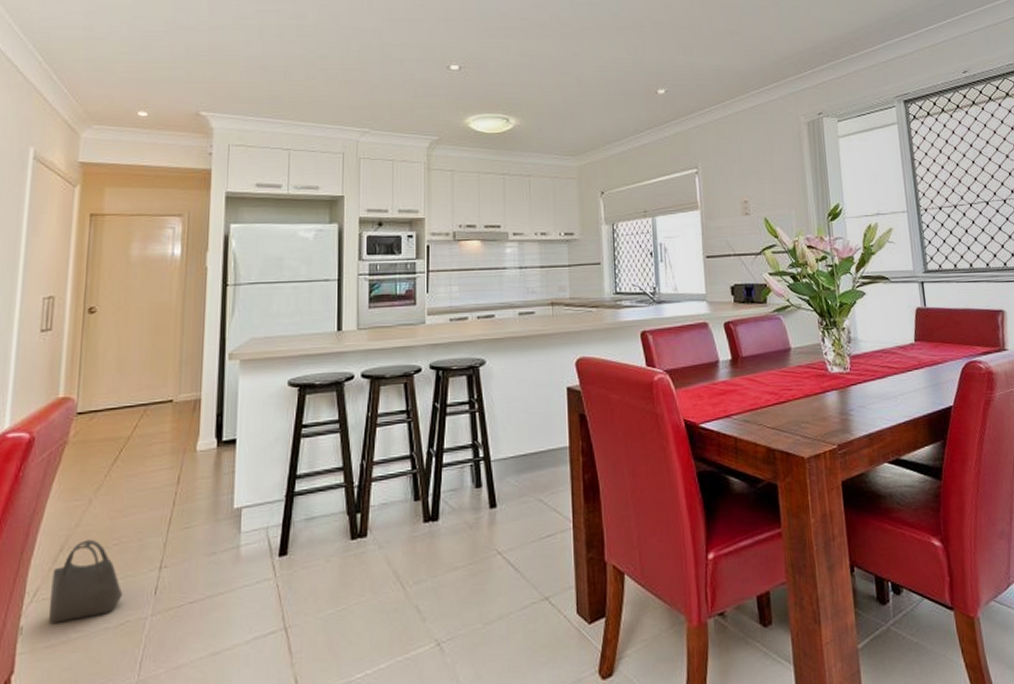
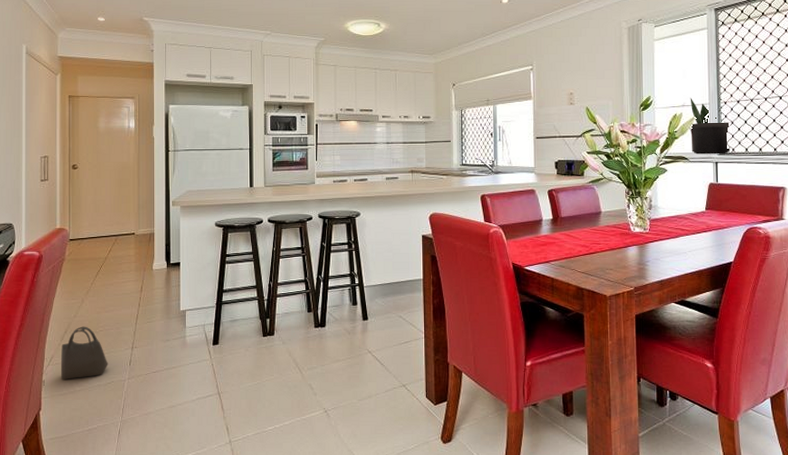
planter: none [885,204,937,273] -> present [689,97,731,154]

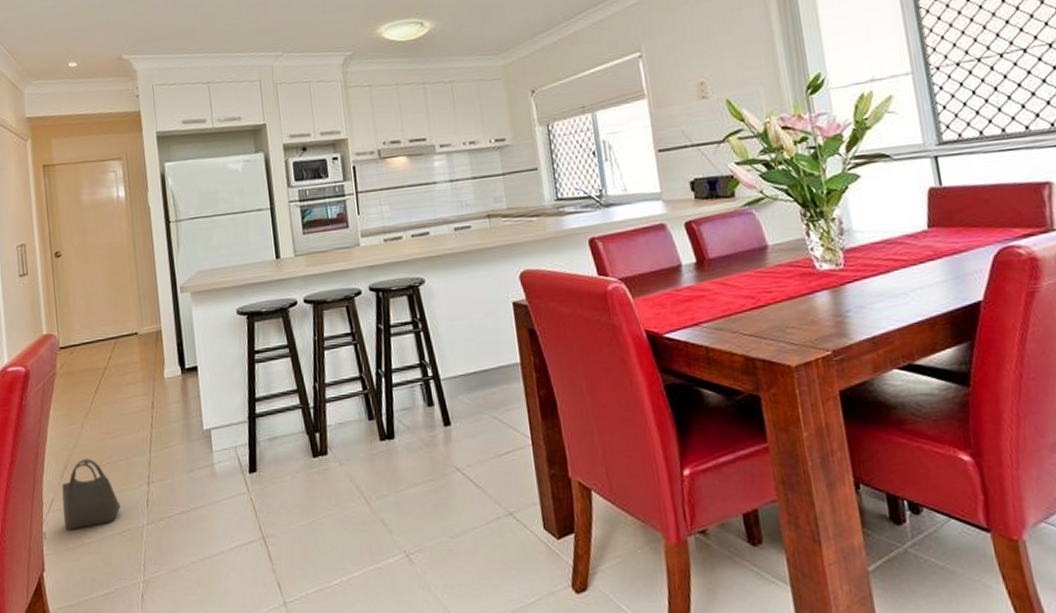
planter: present [689,97,731,154] -> none [881,67,955,149]

